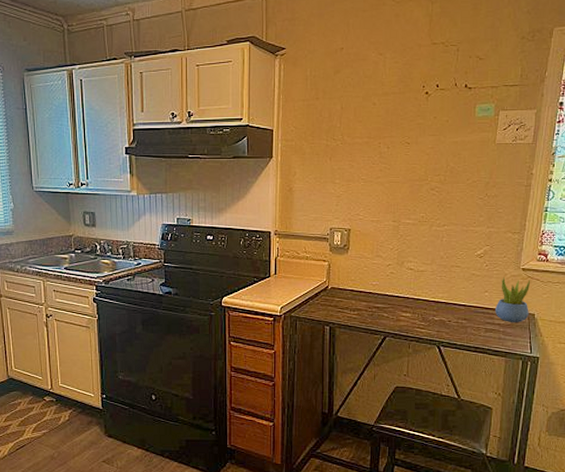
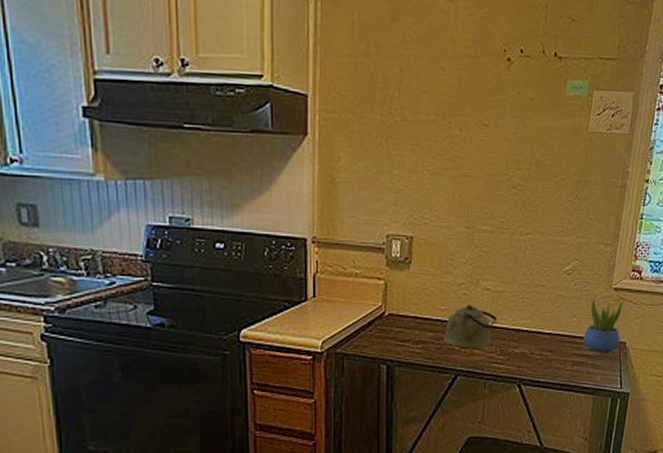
kettle: none [375,280,419,316] -> present [444,304,497,349]

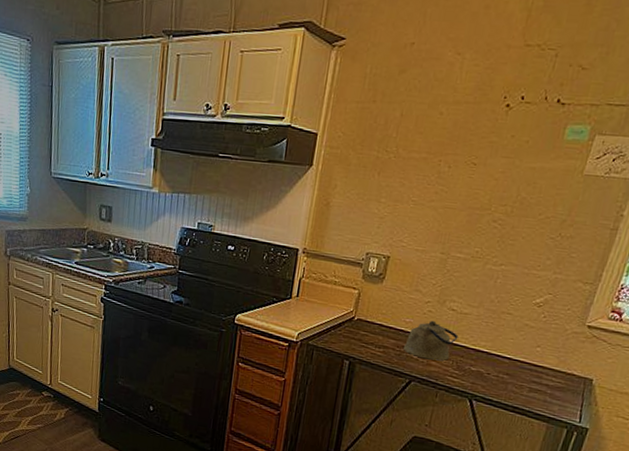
succulent plant: present [584,299,622,353] -> none [545,333,595,387]

